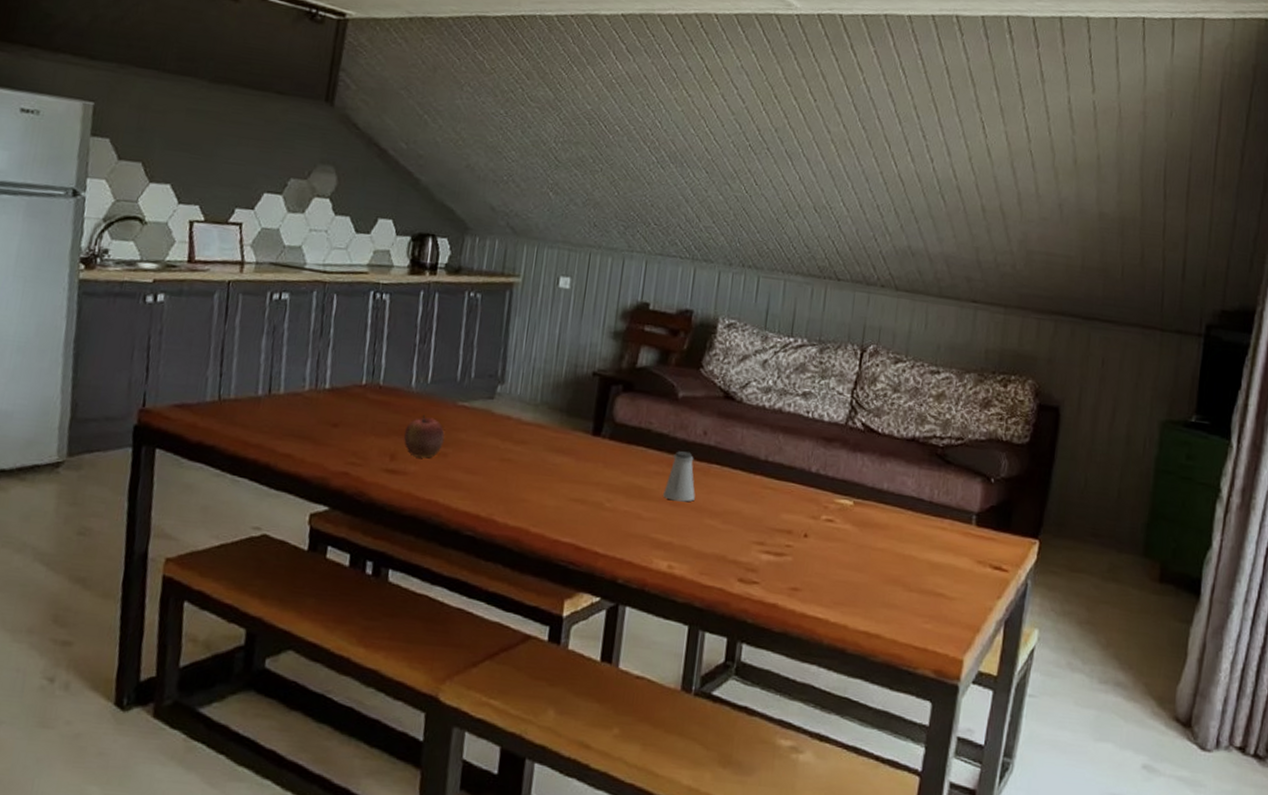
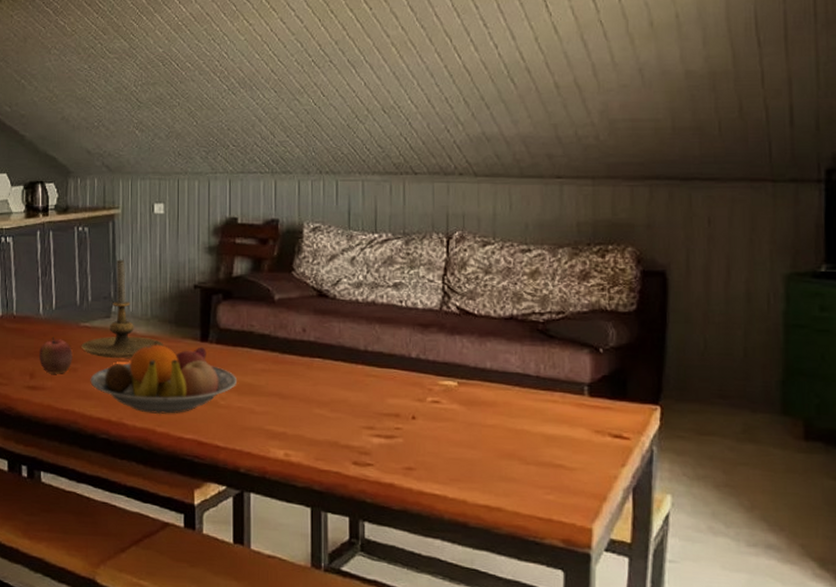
candle holder: none [455,334,551,447] -> present [81,259,163,358]
fruit bowl: none [461,431,627,514] -> present [90,342,237,414]
saltshaker: present [663,451,696,502] -> none [272,349,302,395]

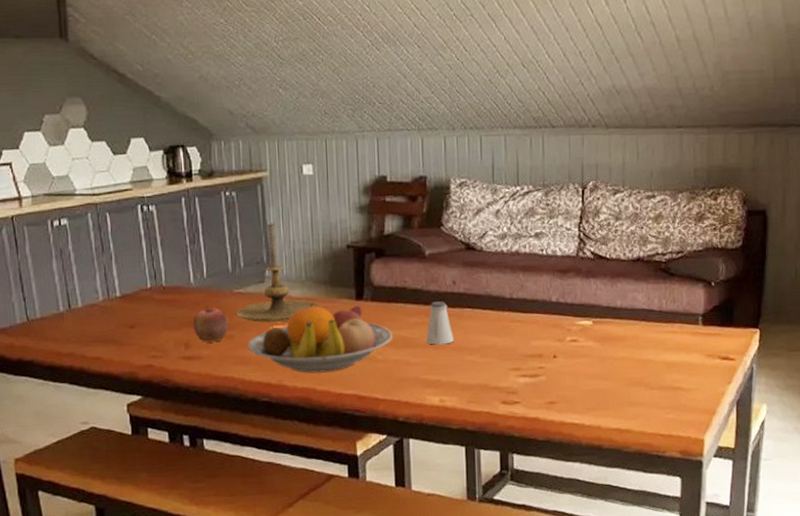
saltshaker: none [272,349,302,395] -> present [426,301,454,345]

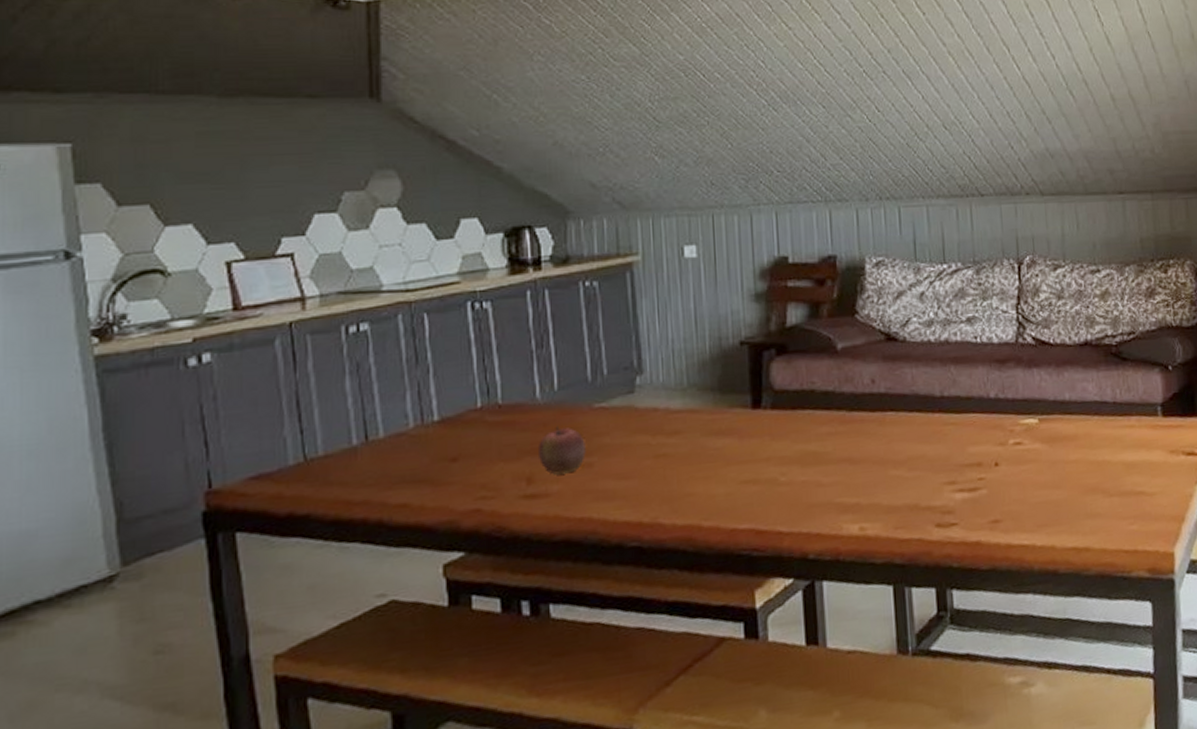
candle holder: present [236,223,319,322] -> none [596,318,706,444]
fruit bowl: present [247,303,392,373] -> none [611,415,799,506]
saltshaker: present [426,301,454,345] -> none [840,405,875,459]

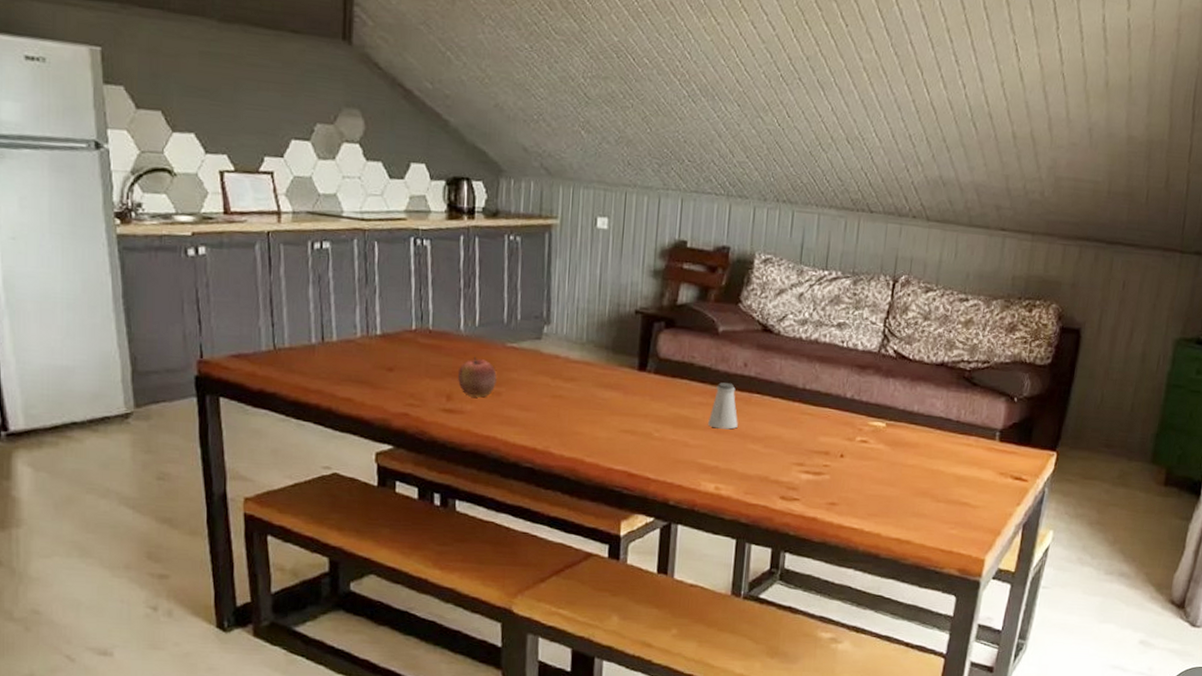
saltshaker: none [840,405,875,459] -> present [708,382,738,430]

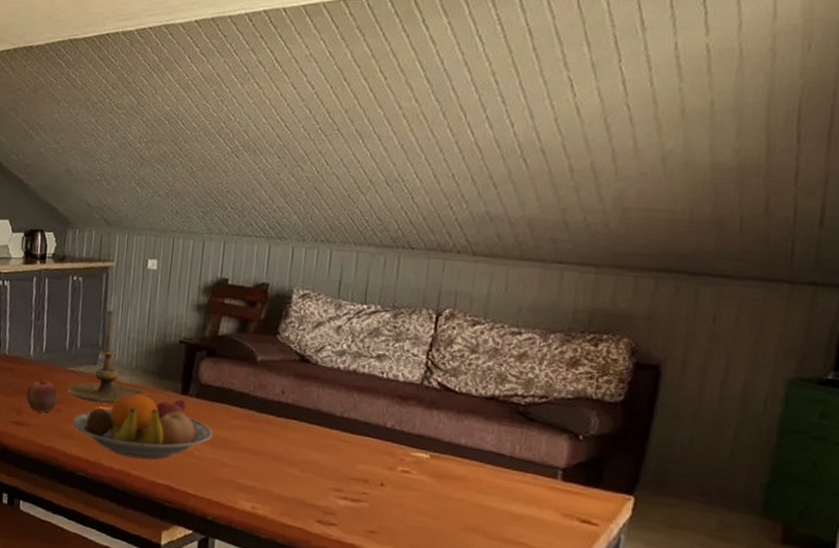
candle holder: none [506,275,598,384] -> present [66,310,145,404]
fruit bowl: none [515,368,673,444] -> present [72,391,212,460]
saltshaker: present [708,382,738,430] -> none [246,408,275,453]

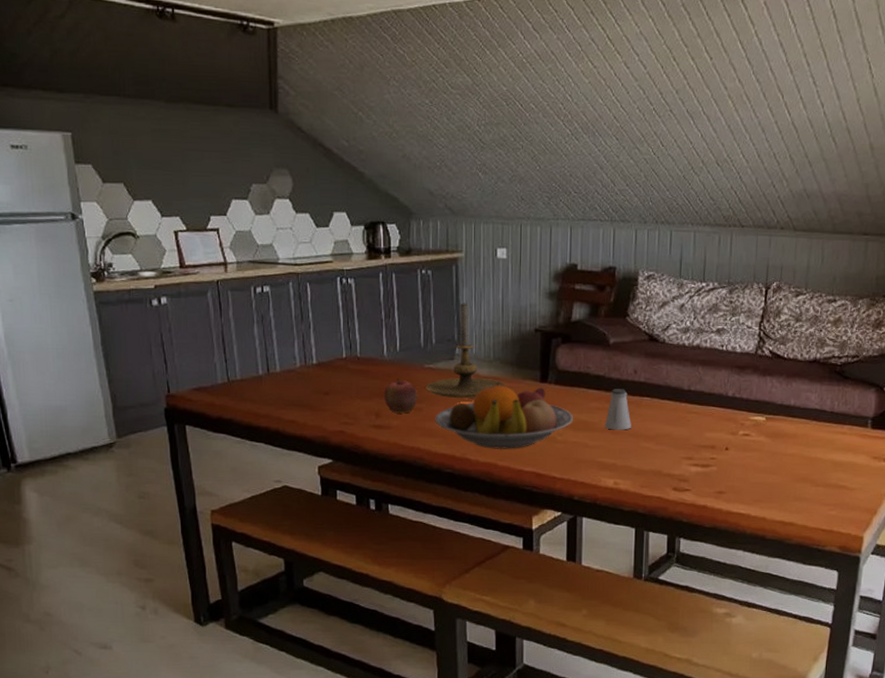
saltshaker: none [246,408,275,453] -> present [605,389,631,430]

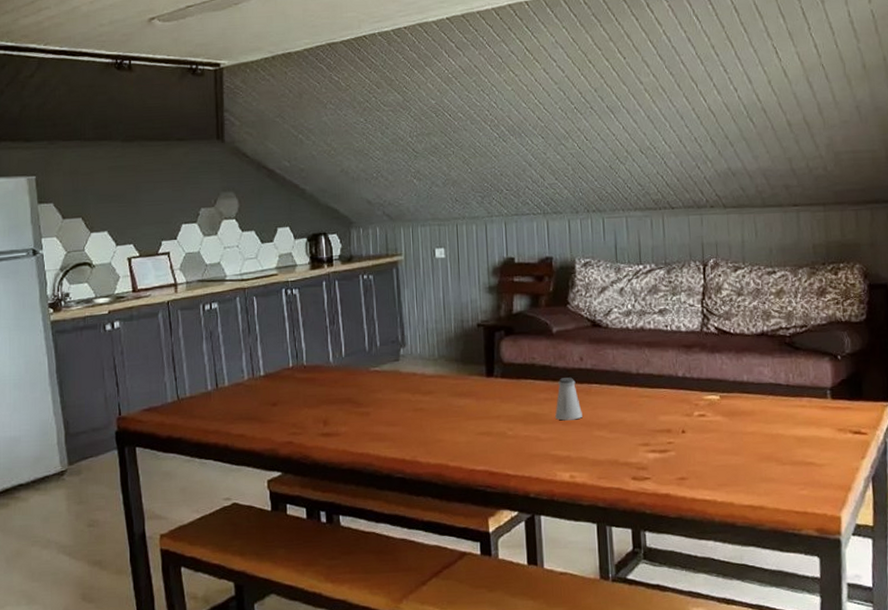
apple: present [385,378,417,414] -> none [332,383,365,420]
candle holder: present [426,303,505,398] -> none [372,304,451,400]
fruit bowl: present [435,382,573,449] -> none [383,380,522,449]

